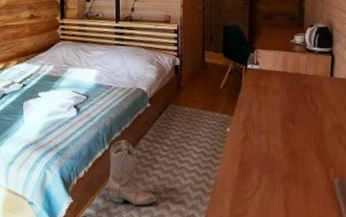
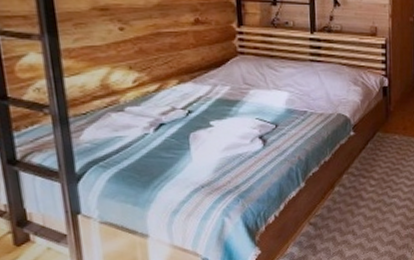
boots: present [108,139,156,206] -> none [305,175,363,251]

